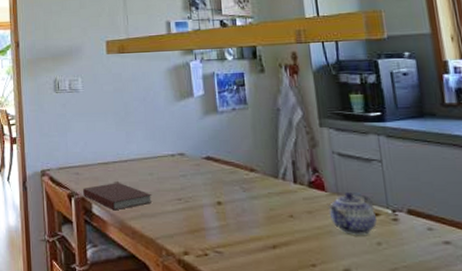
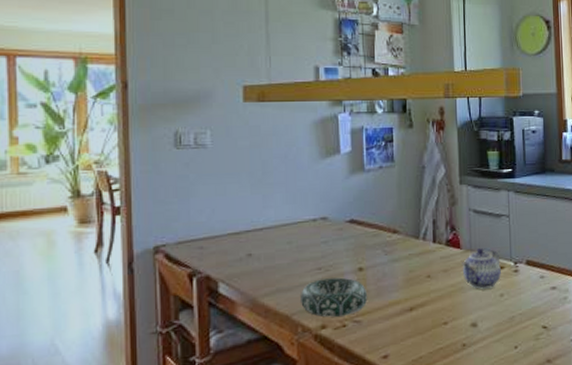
notebook: present [82,183,152,211] -> none [207,255,290,288]
decorative bowl: none [163,209,228,245] -> present [301,277,368,318]

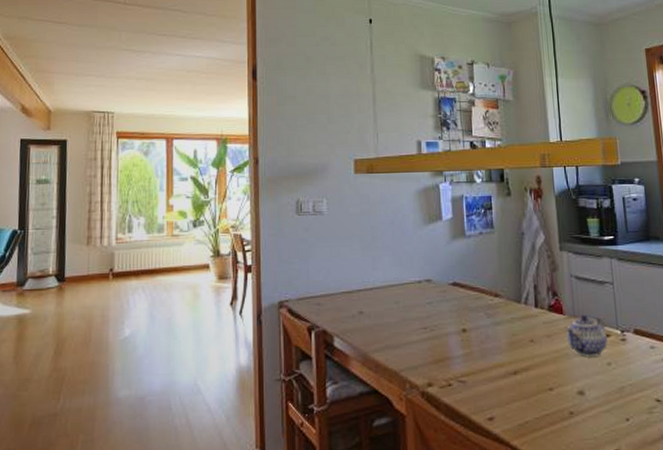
decorative bowl: present [301,277,368,318] -> none [408,337,472,376]

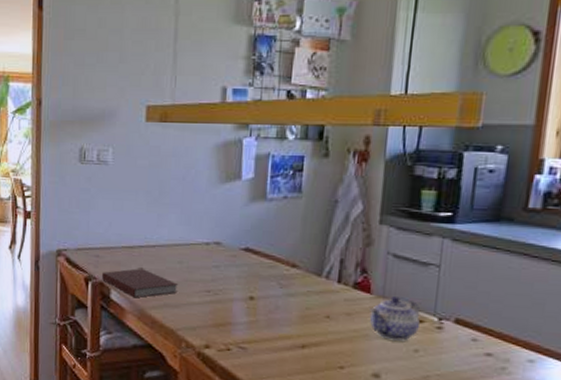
notebook: none [323,313,398,343] -> present [101,268,179,298]

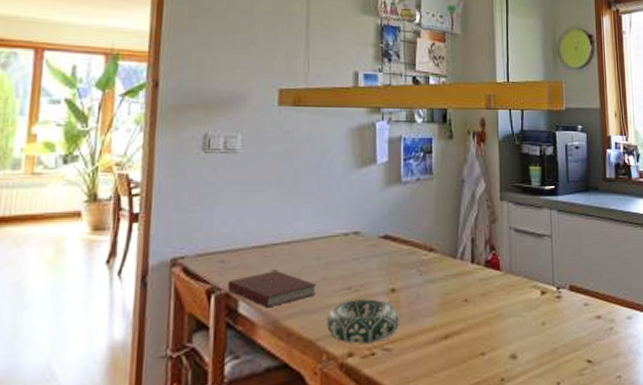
decorative bowl: none [187,301,257,341] -> present [327,299,400,344]
teapot: present [369,296,421,341] -> none [501,271,543,316]

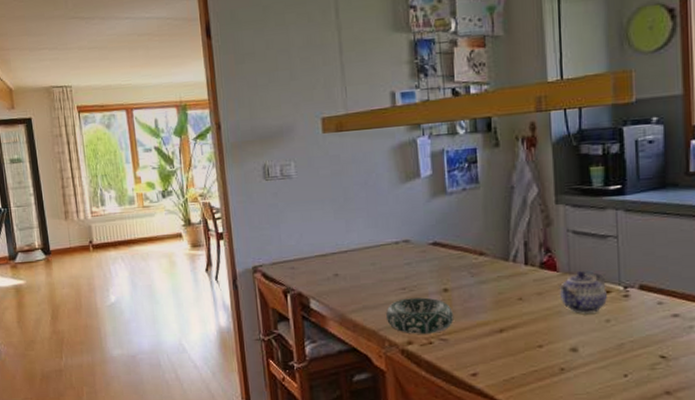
notebook: present [227,271,317,308] -> none [298,275,375,305]
teapot: none [501,271,543,316] -> present [559,271,607,314]

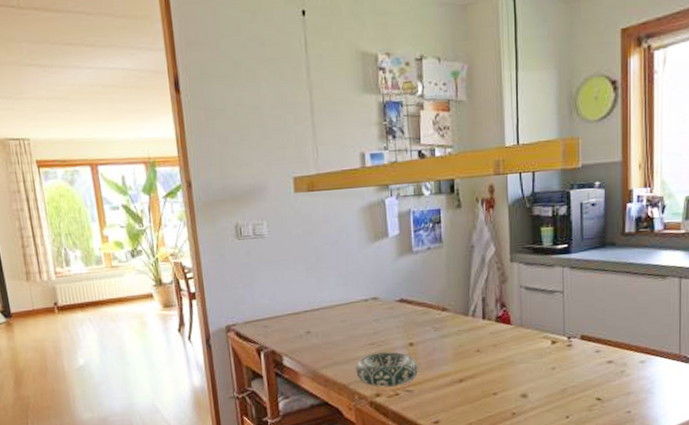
teapot: present [559,271,607,314] -> none [512,324,553,363]

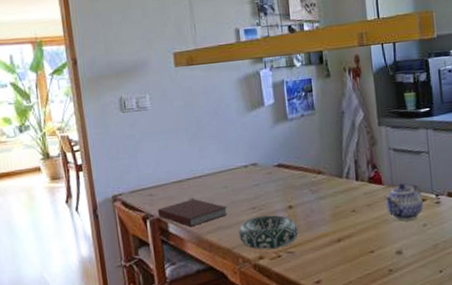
notebook: none [272,332,345,361] -> present [157,199,228,227]
teapot: none [512,324,553,363] -> present [384,183,423,220]

